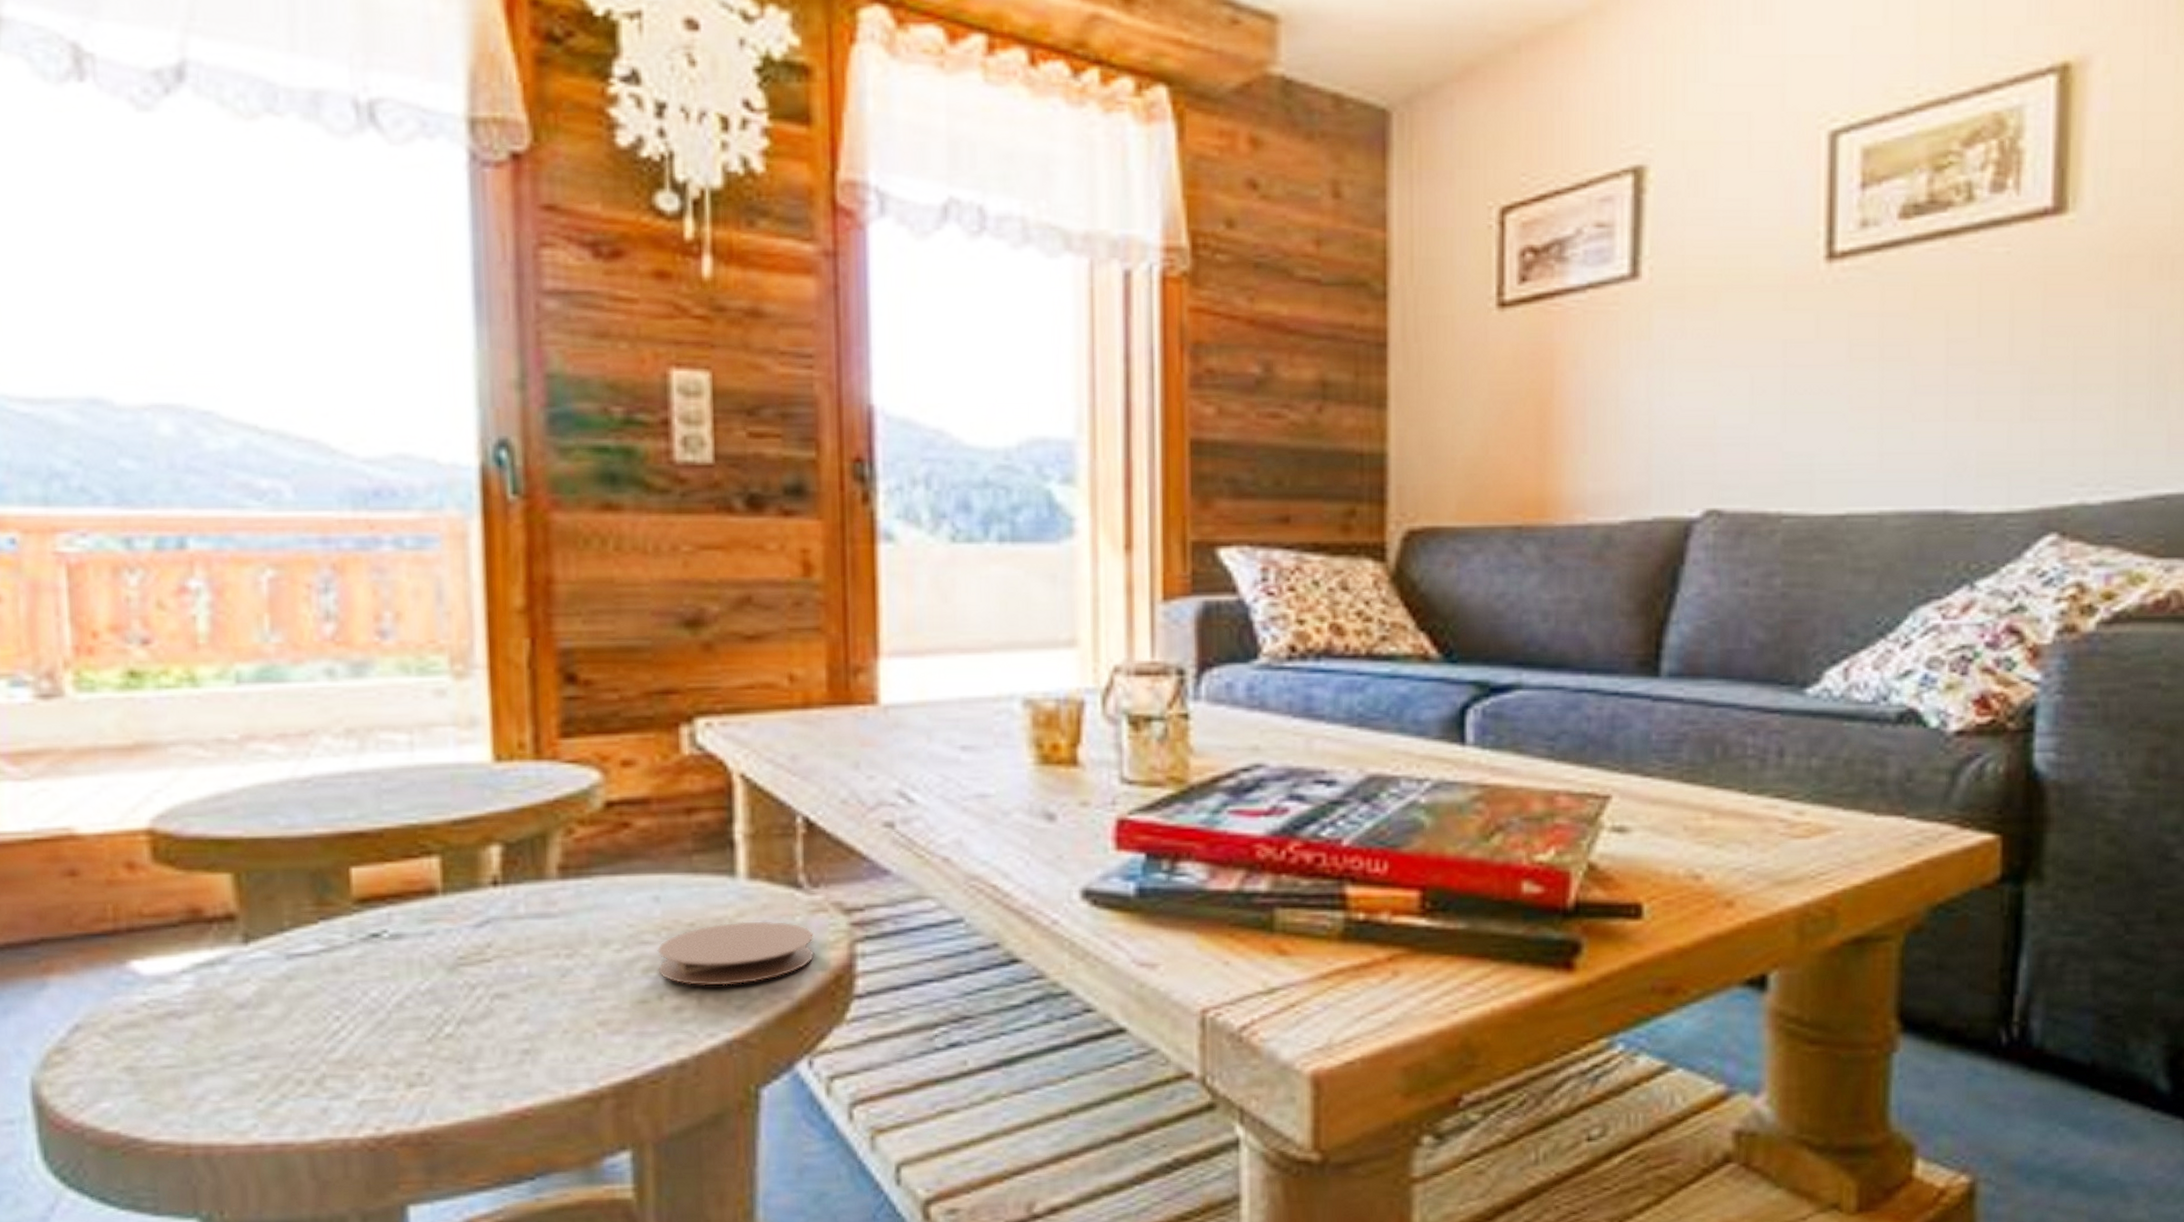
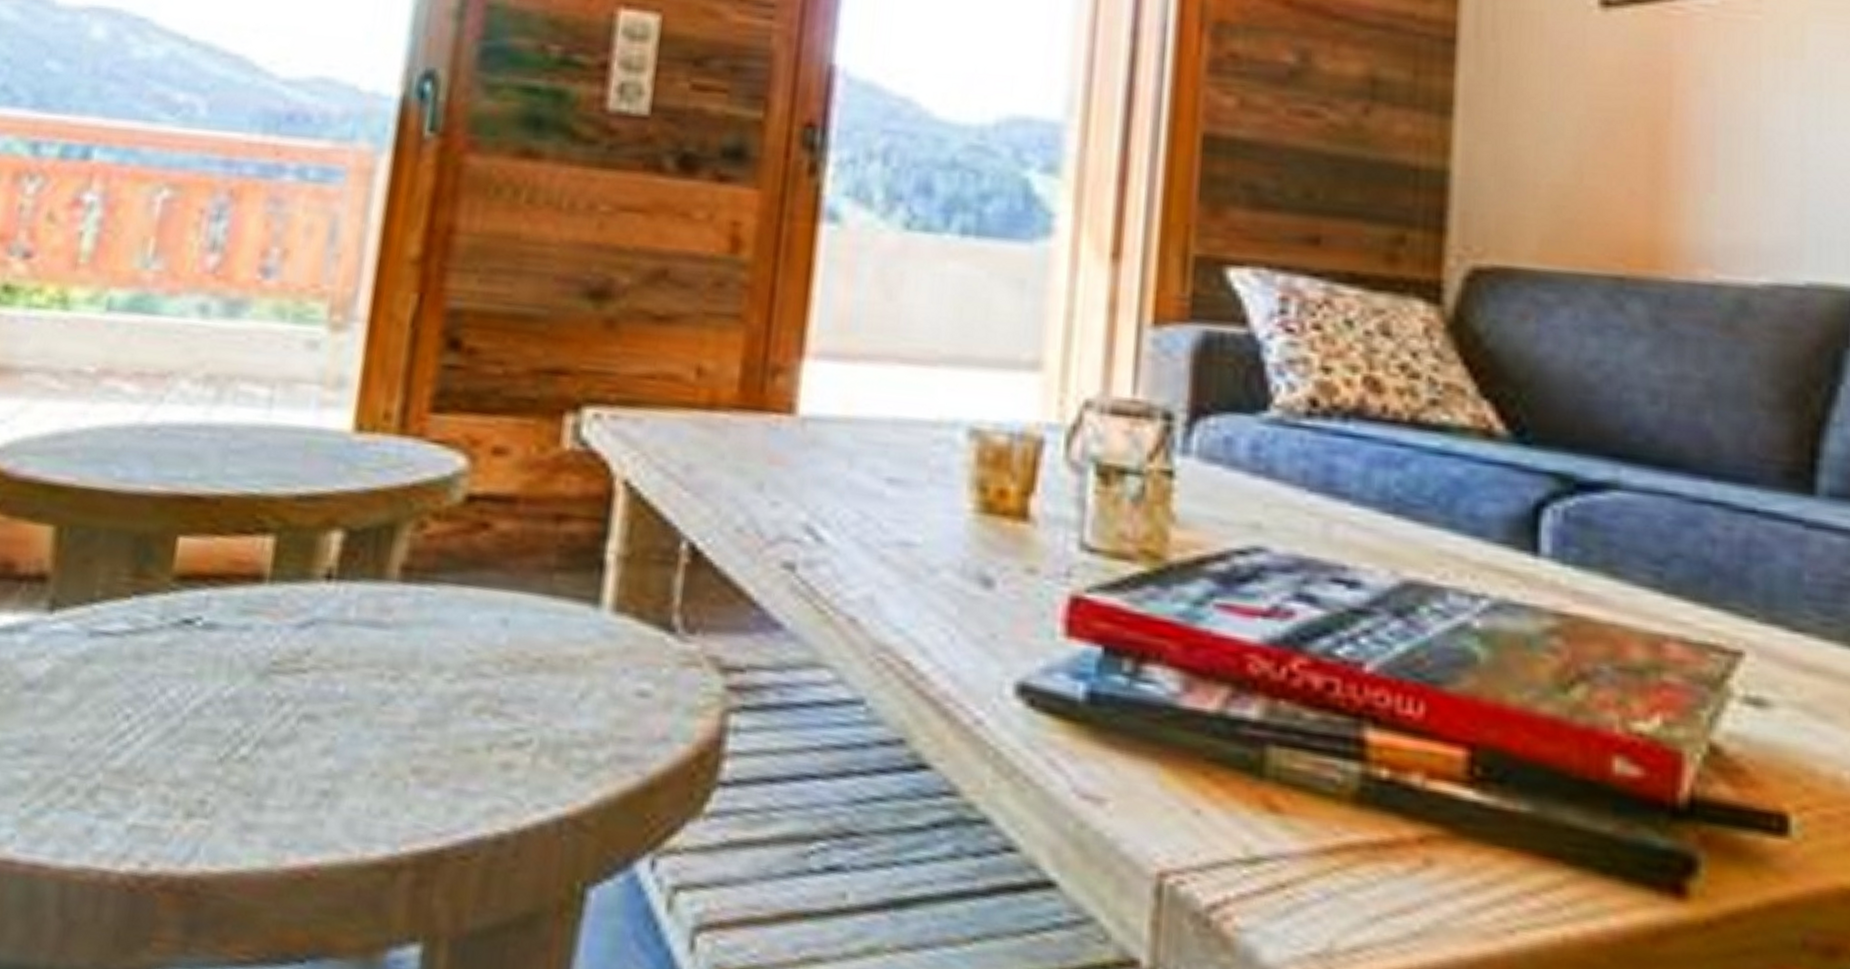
coaster: present [657,921,814,986] -> none [491,664,680,746]

